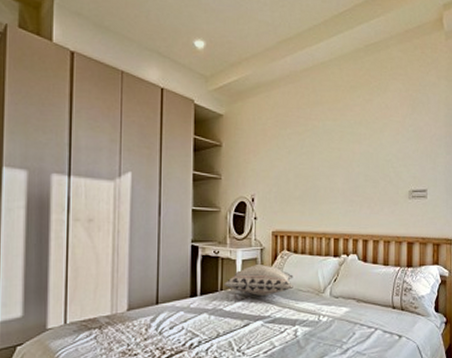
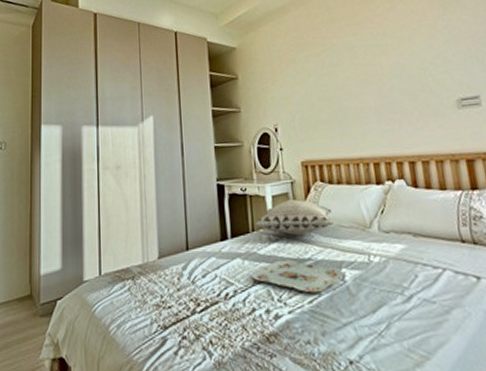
serving tray: none [217,316,297,345] -> present [252,259,344,293]

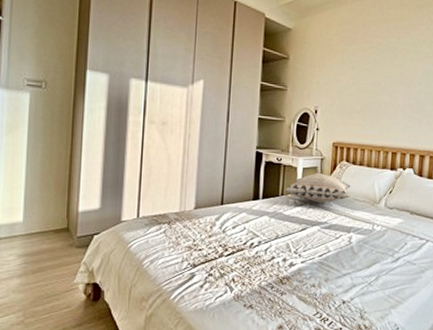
serving tray: present [252,259,344,293] -> none [276,221,351,249]

